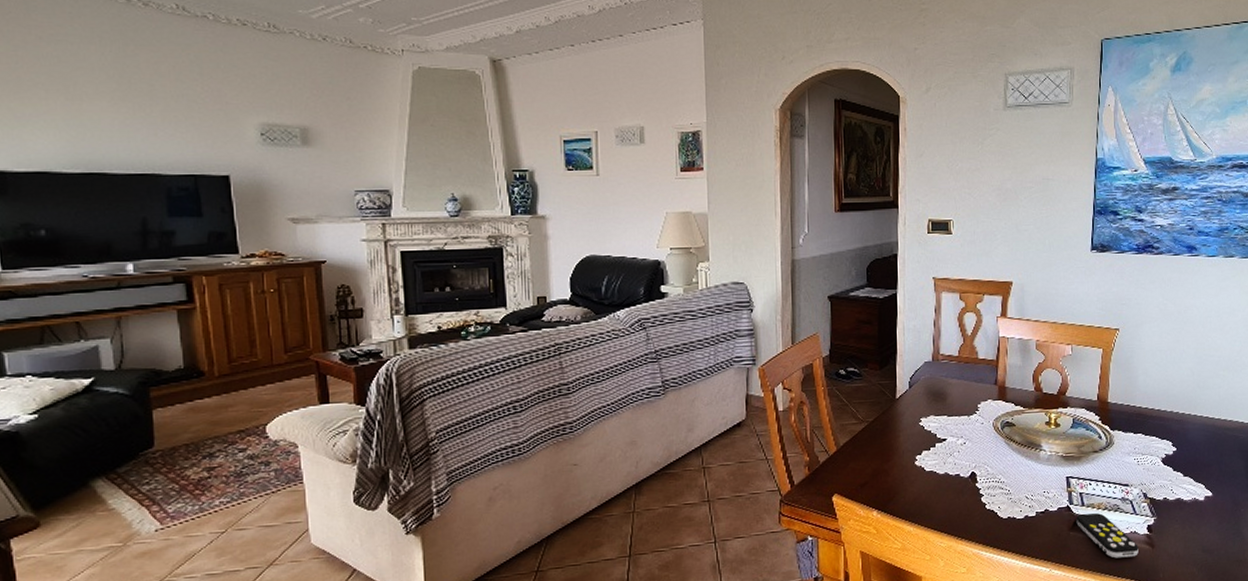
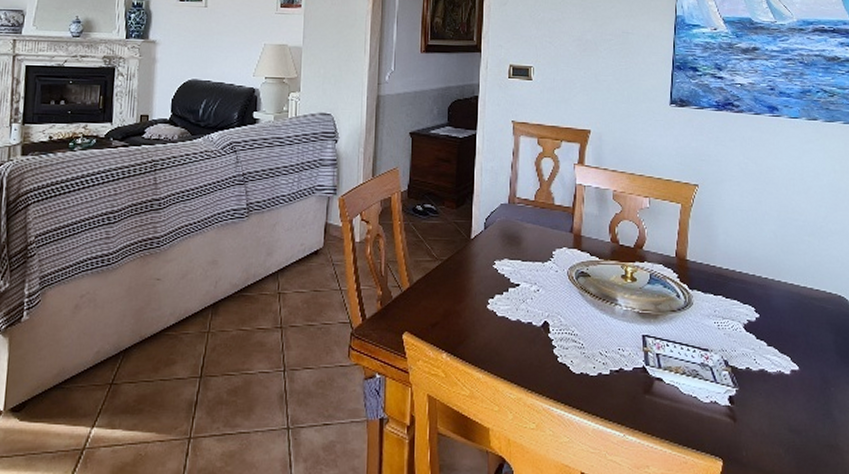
remote control: present [1076,512,1139,559] -> none [652,376,719,430]

